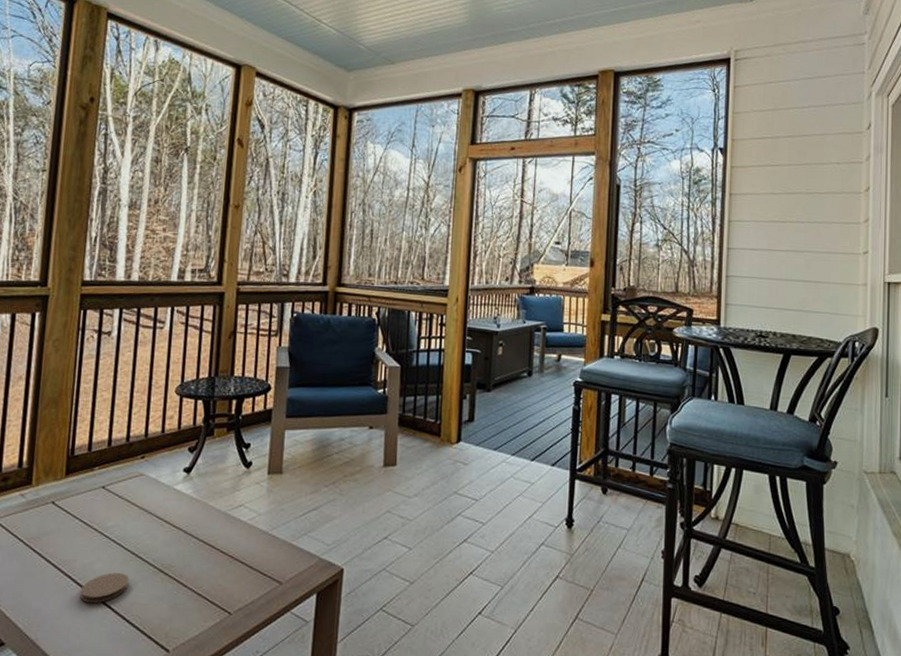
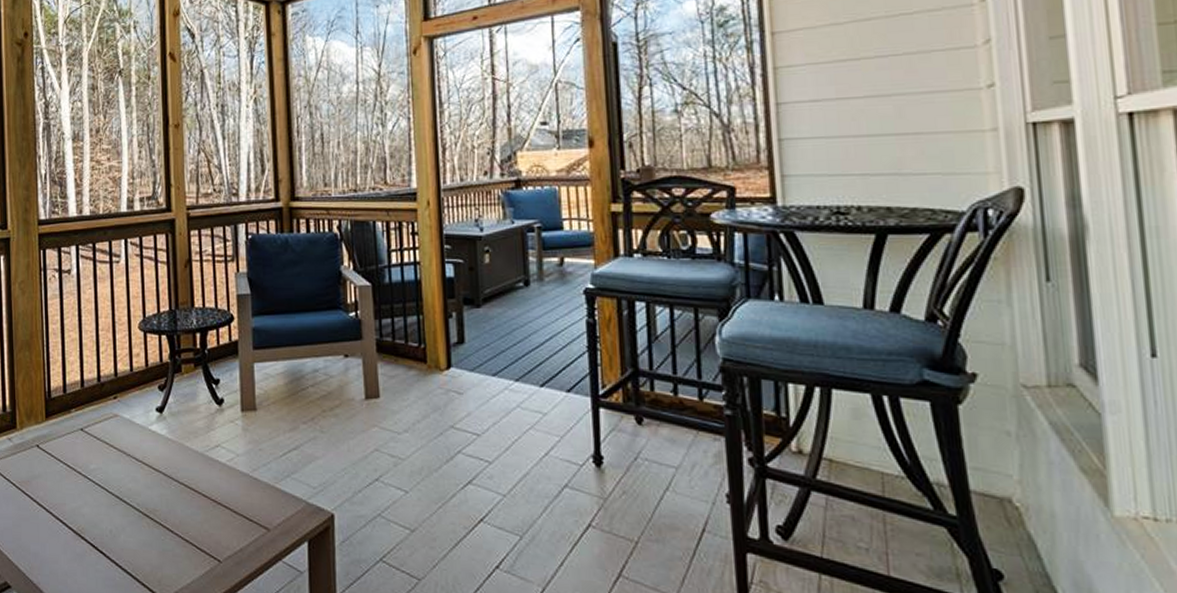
coaster: present [80,572,129,604] -> none [72,517,117,548]

